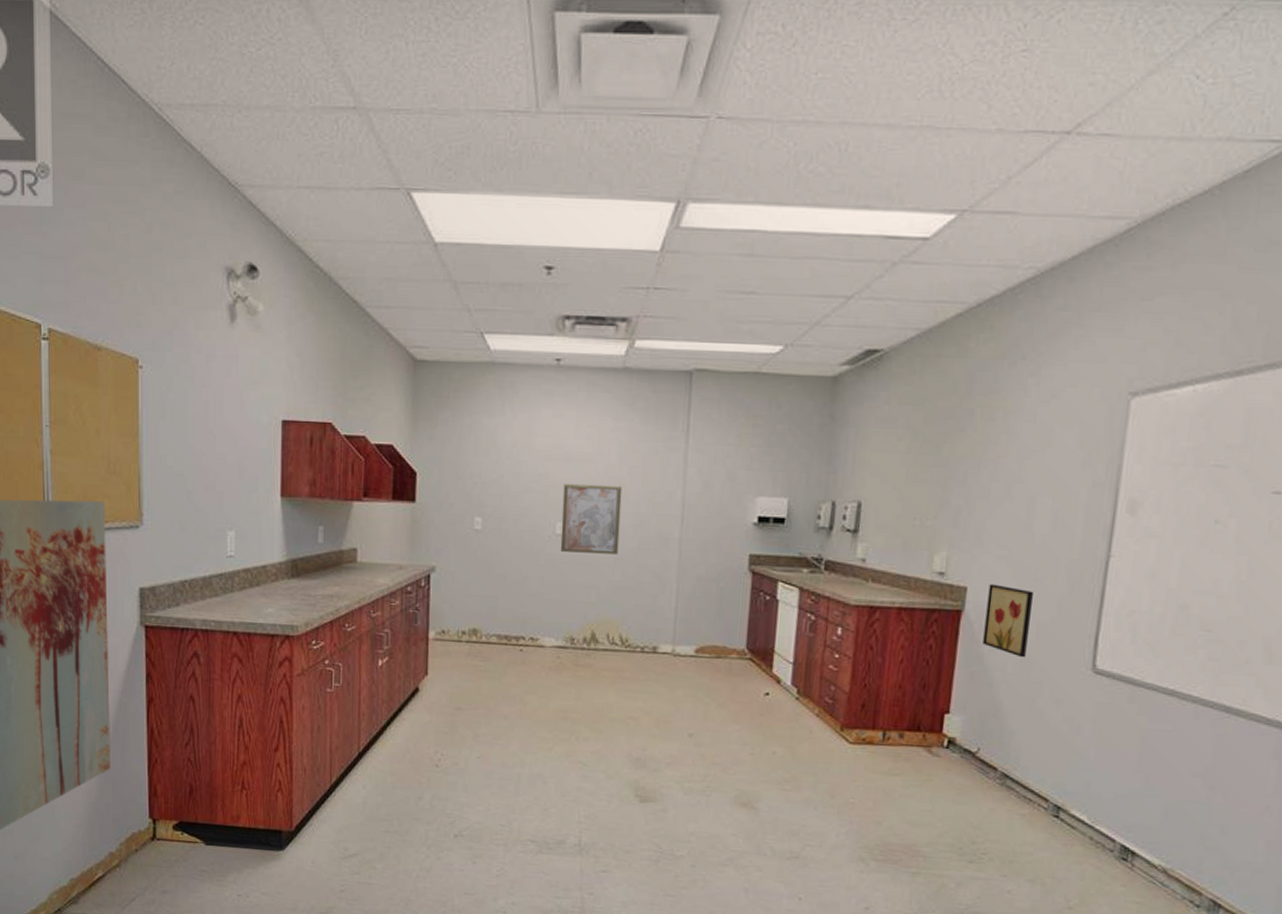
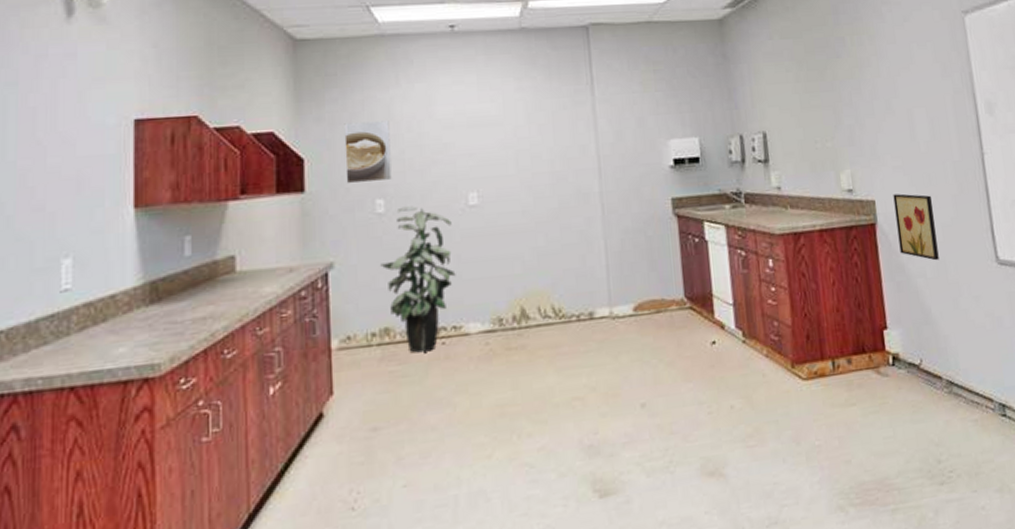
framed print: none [451,444,492,502] -> present [344,120,392,184]
indoor plant: none [474,527,539,655] -> present [380,206,456,353]
wall art: present [560,484,623,555] -> none [471,145,539,224]

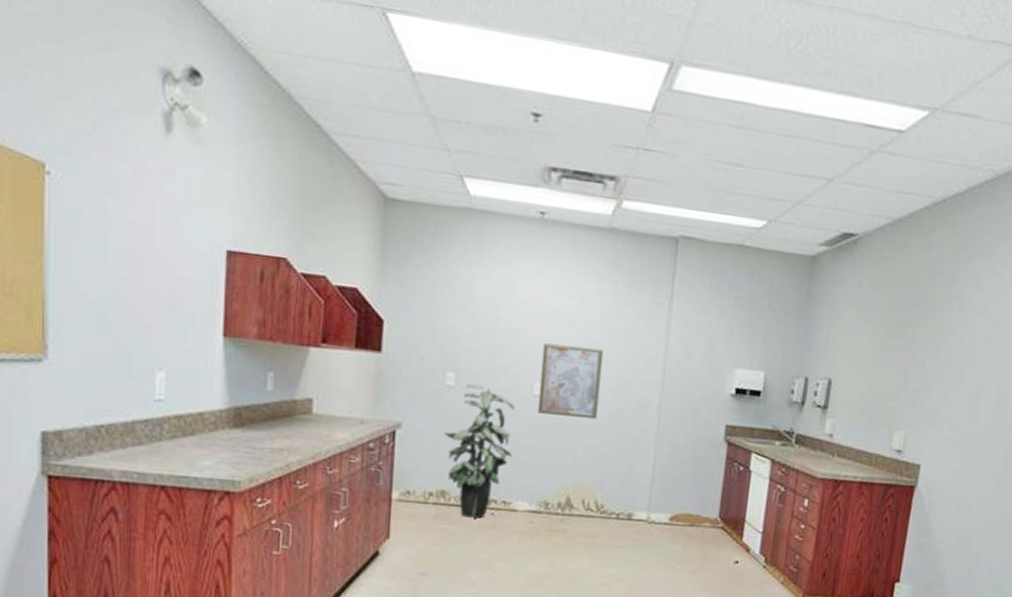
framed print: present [344,120,392,184] -> none [421,292,469,357]
wall art: none [471,145,539,224] -> present [537,343,604,419]
wall art: present [893,193,939,261] -> none [931,463,976,532]

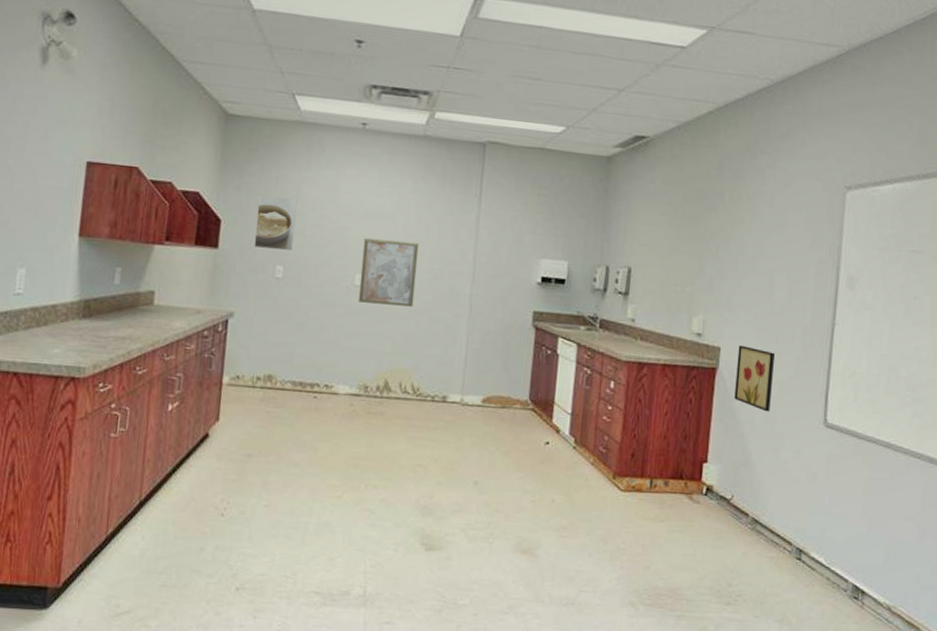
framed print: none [421,292,469,357] -> present [253,195,297,252]
indoor plant: present [444,383,515,519] -> none [272,276,338,402]
wall art: none [931,463,976,532] -> present [734,345,775,412]

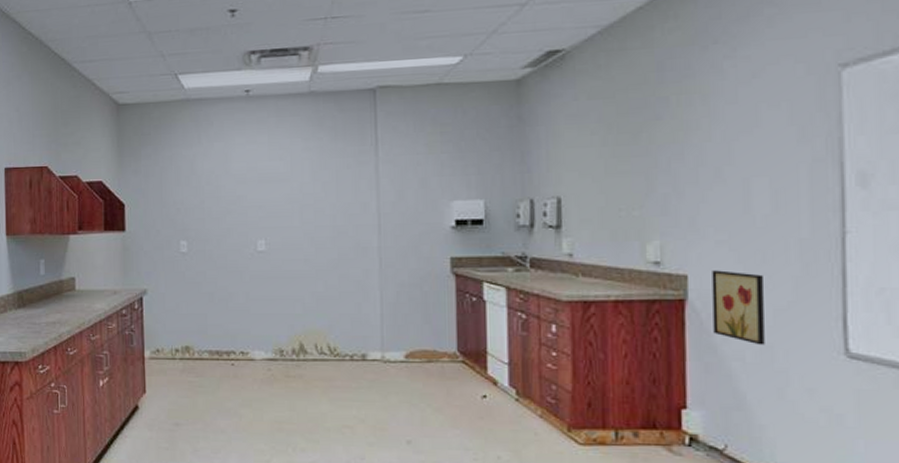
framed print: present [253,195,297,252] -> none [156,174,193,227]
wall art: present [358,238,419,307] -> none [261,201,319,267]

